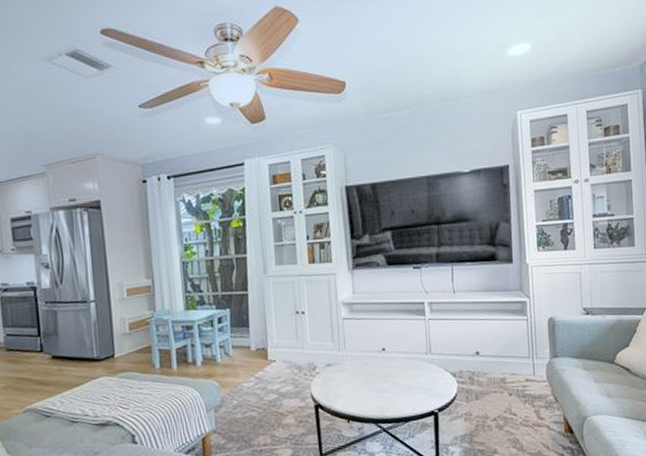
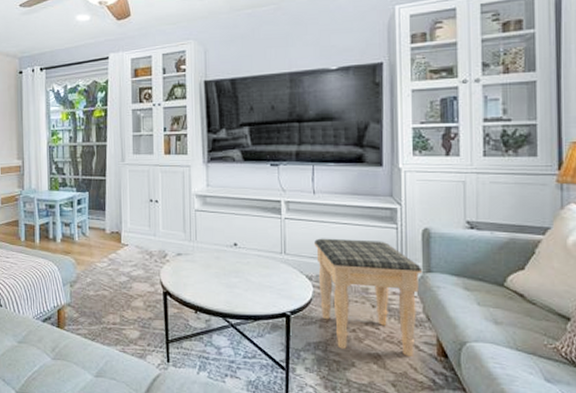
footstool: none [457,332,550,438] -> present [314,238,423,357]

